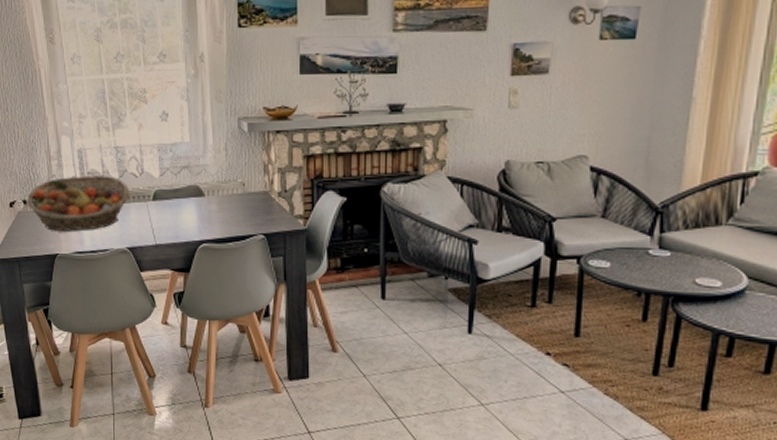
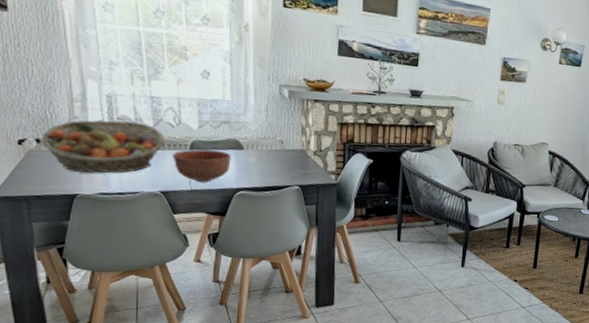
bowl: none [137,198,193,235] -> present [172,149,231,182]

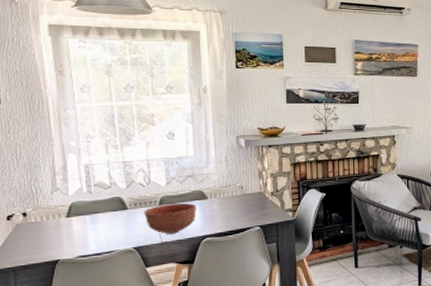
fruit basket: present [39,120,166,173] -> none [26,186,137,239]

